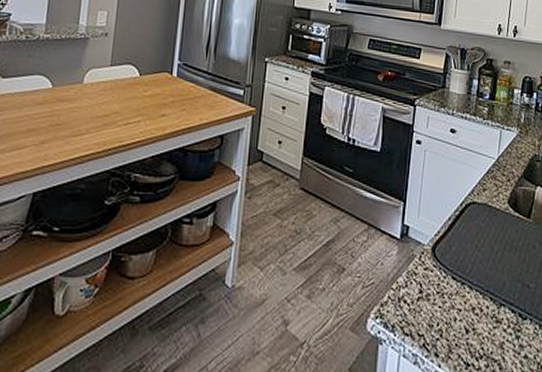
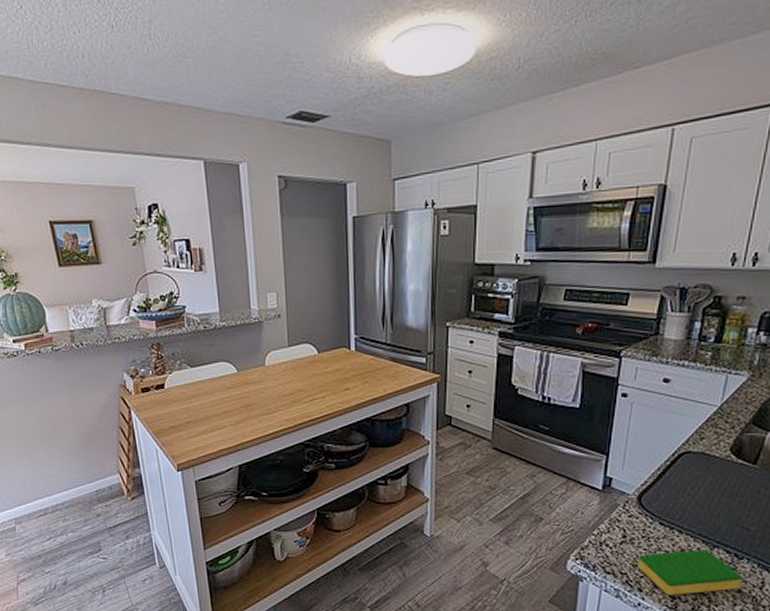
dish sponge: none [433,309,527,362] -> present [637,550,742,595]

